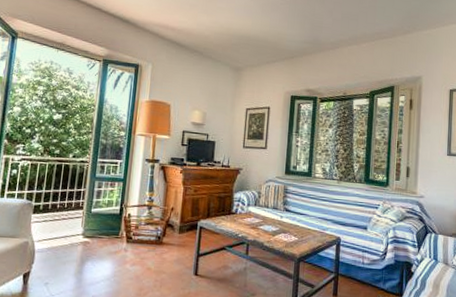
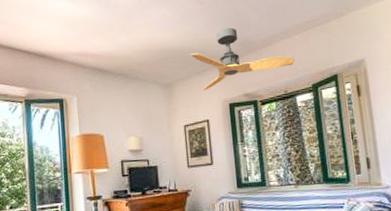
ceiling fan: none [263,25,358,80] -> present [190,27,295,91]

